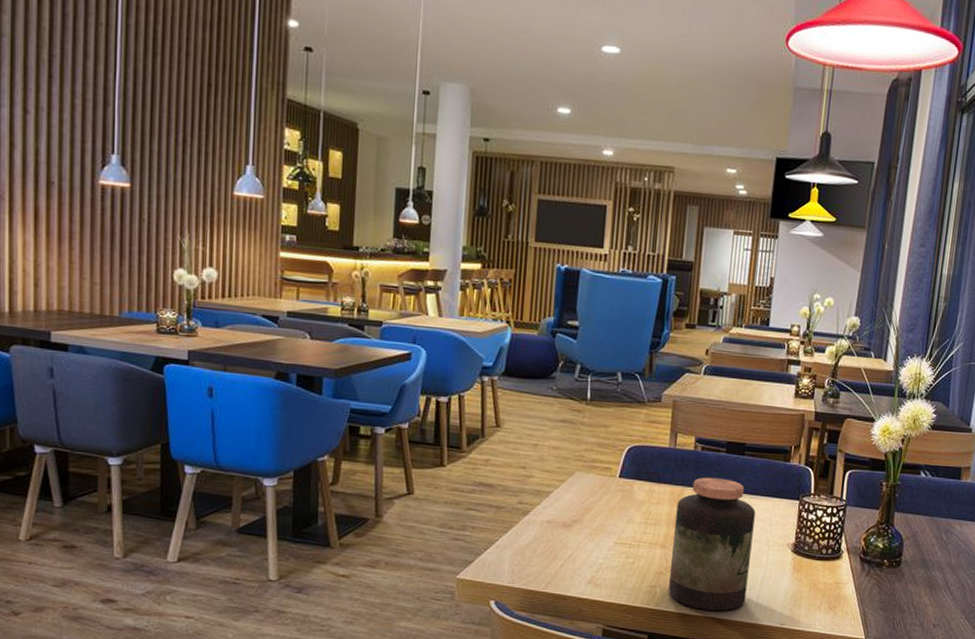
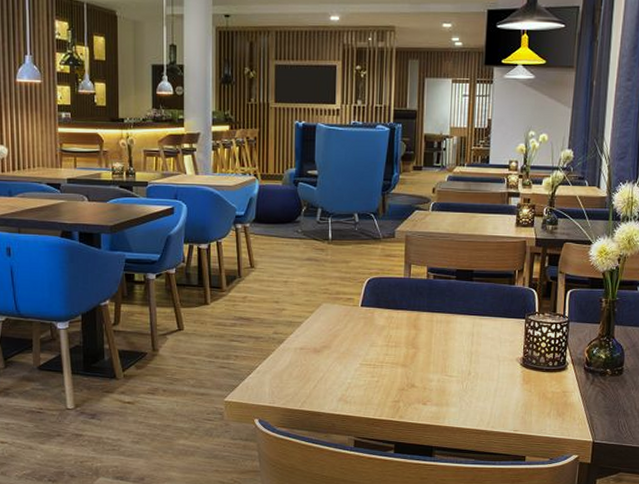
jar: present [668,477,756,611] -> none [410,302,486,421]

